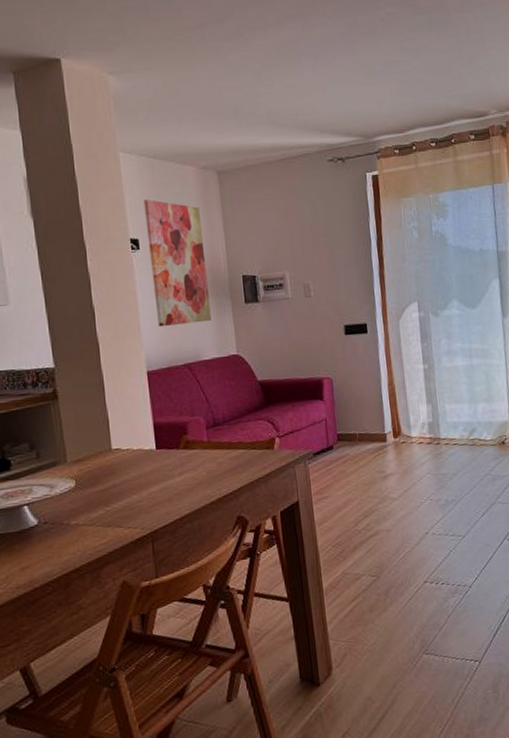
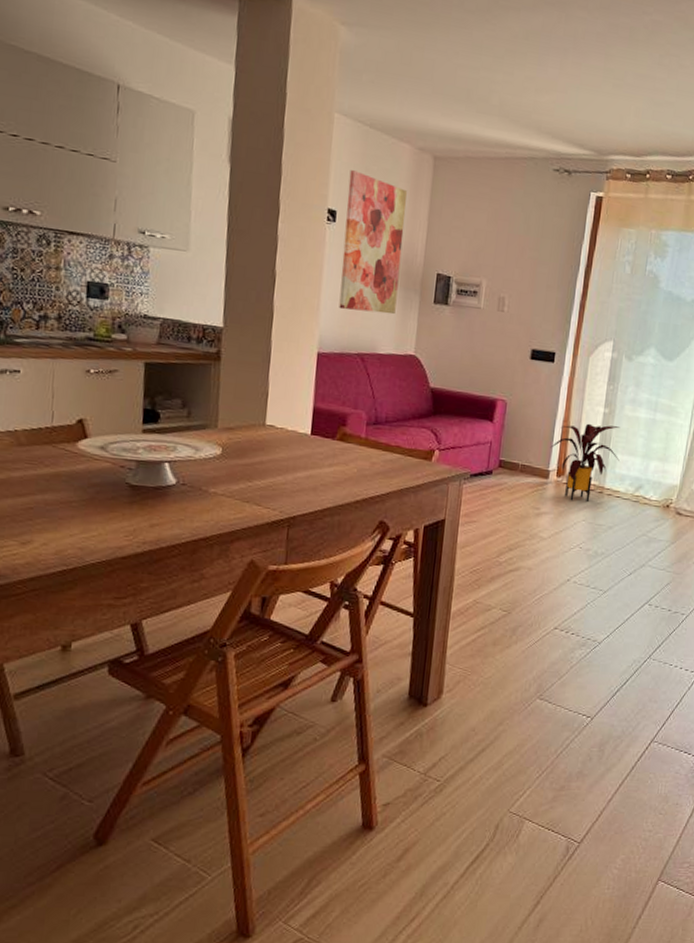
house plant: none [381,379,448,458] -> present [550,423,621,502]

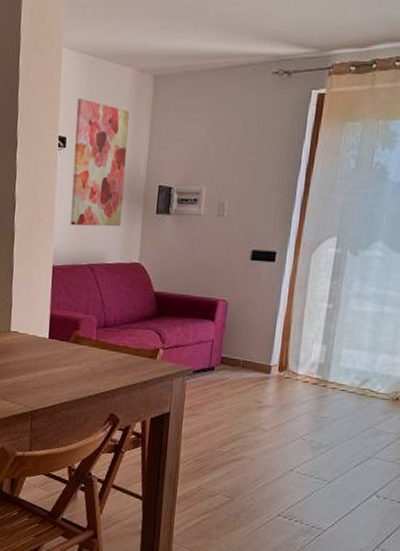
house plant: present [550,423,621,502] -> none [272,319,345,395]

